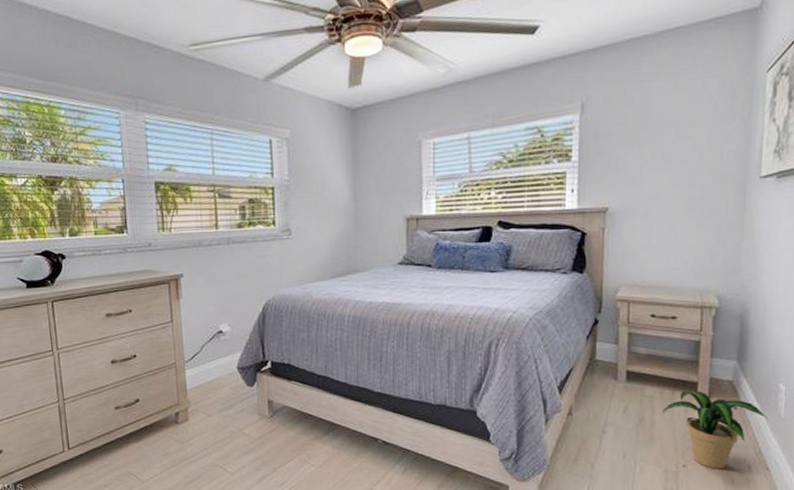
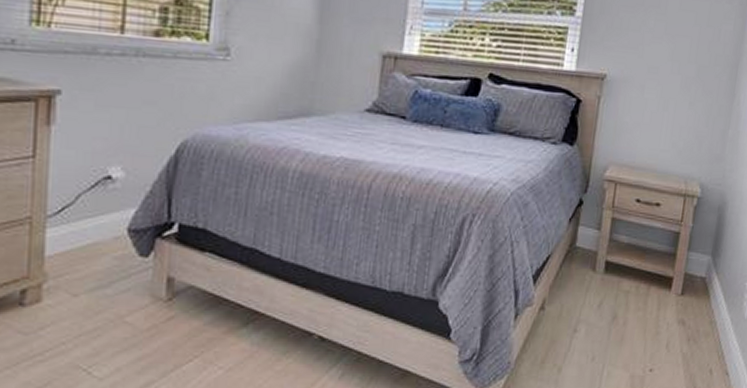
potted plant: present [662,391,767,469] -> none [635,287,732,374]

